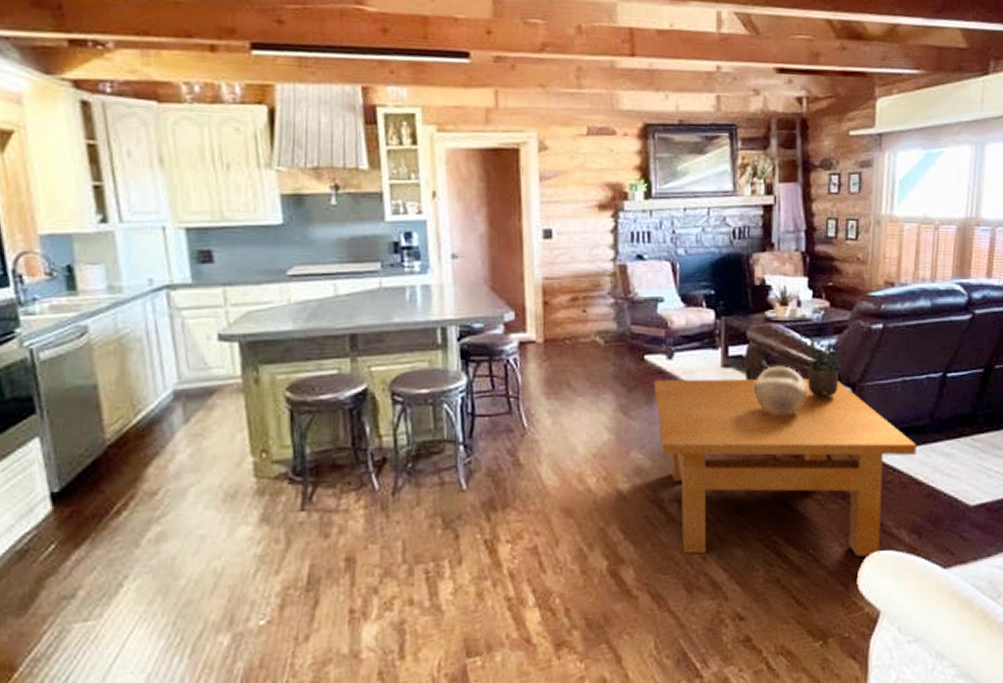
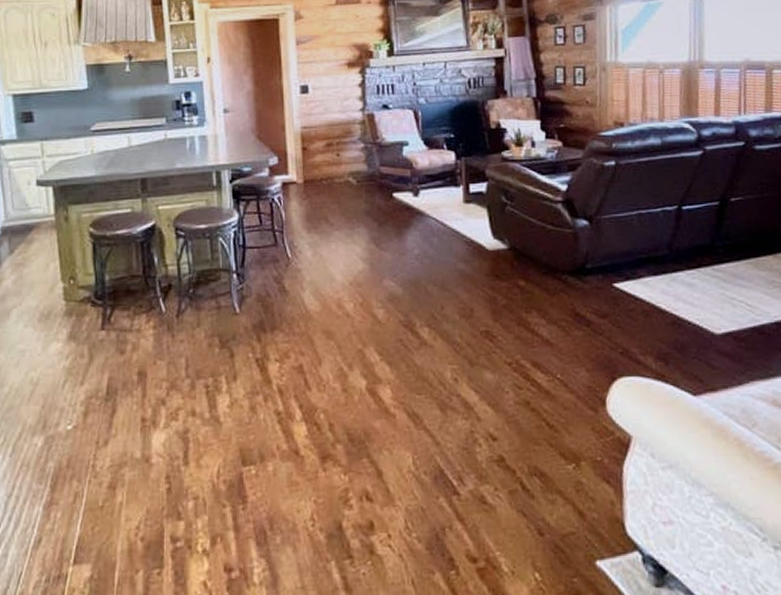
table: present [654,378,917,557] -> none [402,213,657,383]
decorative bowl: present [753,366,808,416] -> none [494,201,547,247]
potted plant: present [797,326,847,398] -> none [533,165,582,231]

